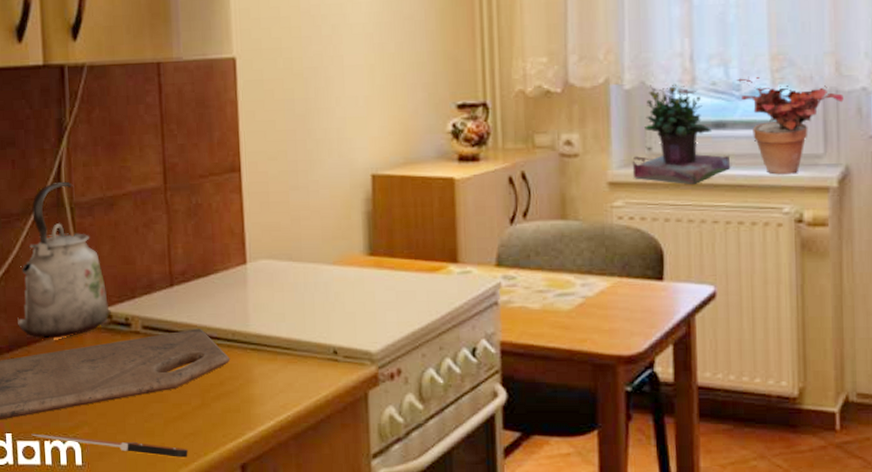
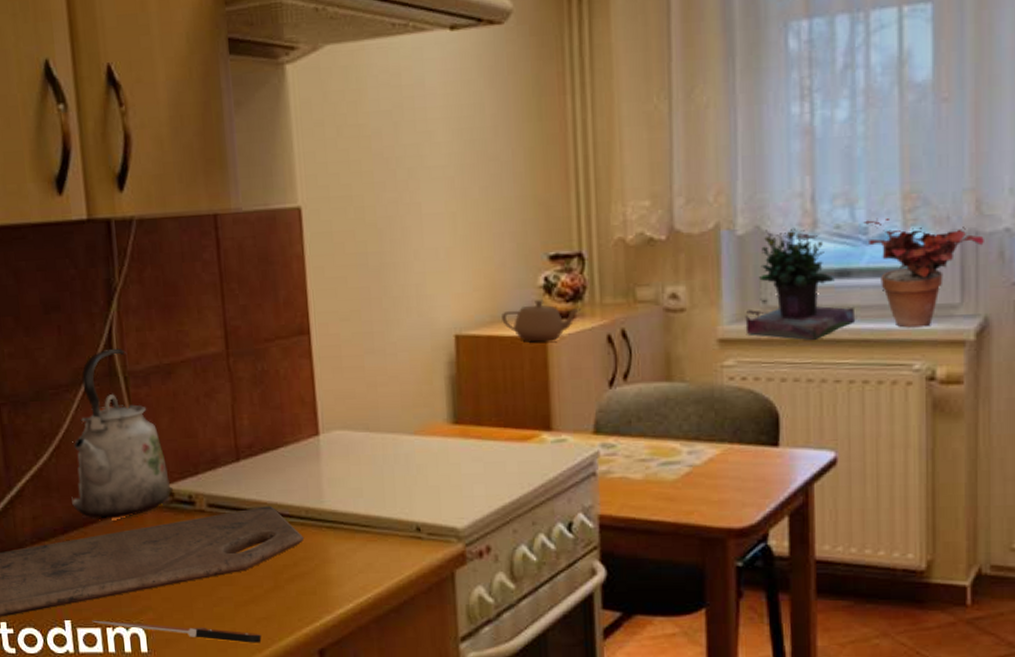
teapot: none [414,144,486,182] -> present [502,300,582,342]

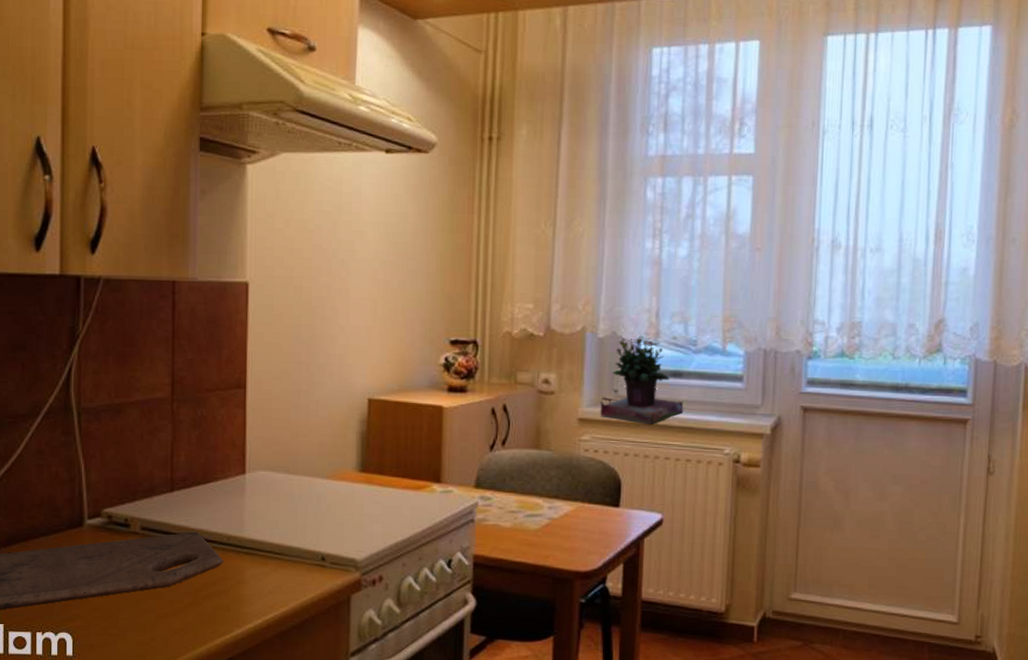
kettle: present [71,349,171,518] -> none [17,388,109,535]
kitchen knife: present [92,620,262,643] -> none [24,625,177,651]
teapot: present [502,300,582,342] -> none [408,375,473,410]
potted plant: present [864,218,984,328] -> none [694,334,781,421]

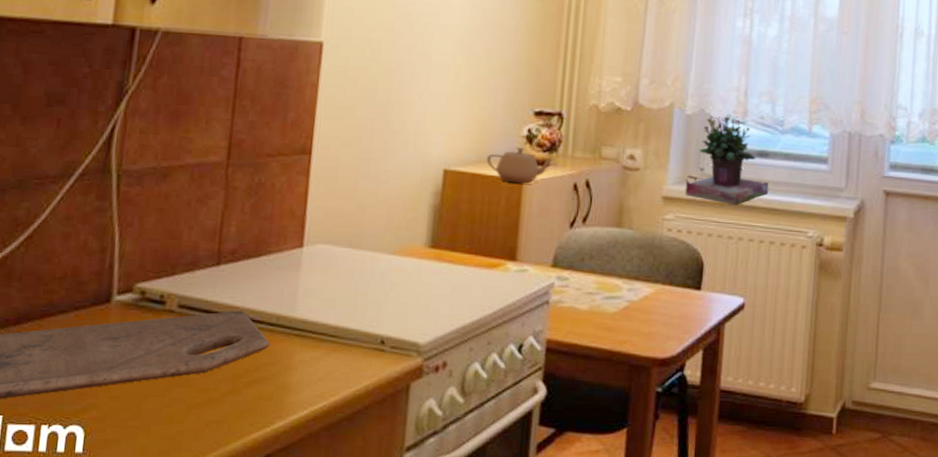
teapot: none [408,375,473,410] -> present [487,147,556,184]

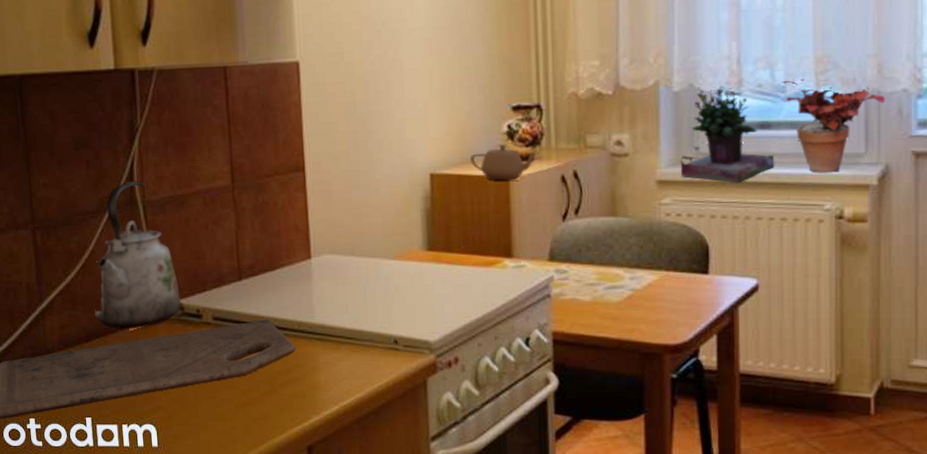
kettle: none [32,147,144,312] -> present [95,182,181,328]
potted plant: none [781,114,865,203] -> present [782,78,885,173]

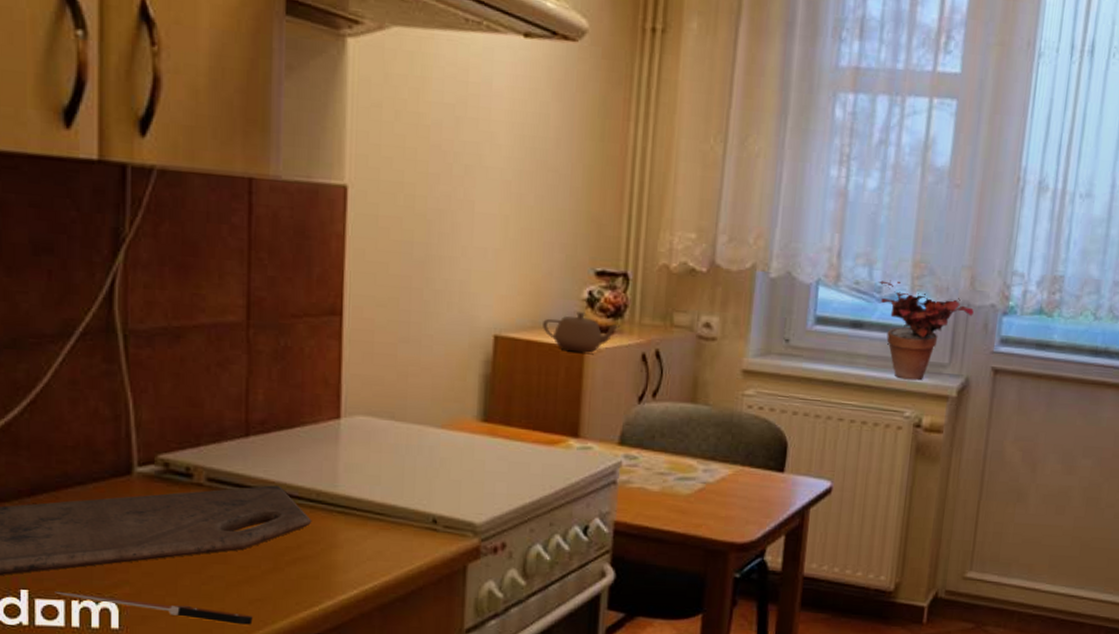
kettle: present [95,182,181,328] -> none [44,303,165,485]
kitchen knife: none [110,418,258,440] -> present [55,591,253,625]
potted flower: present [680,87,774,182] -> none [767,276,862,380]

